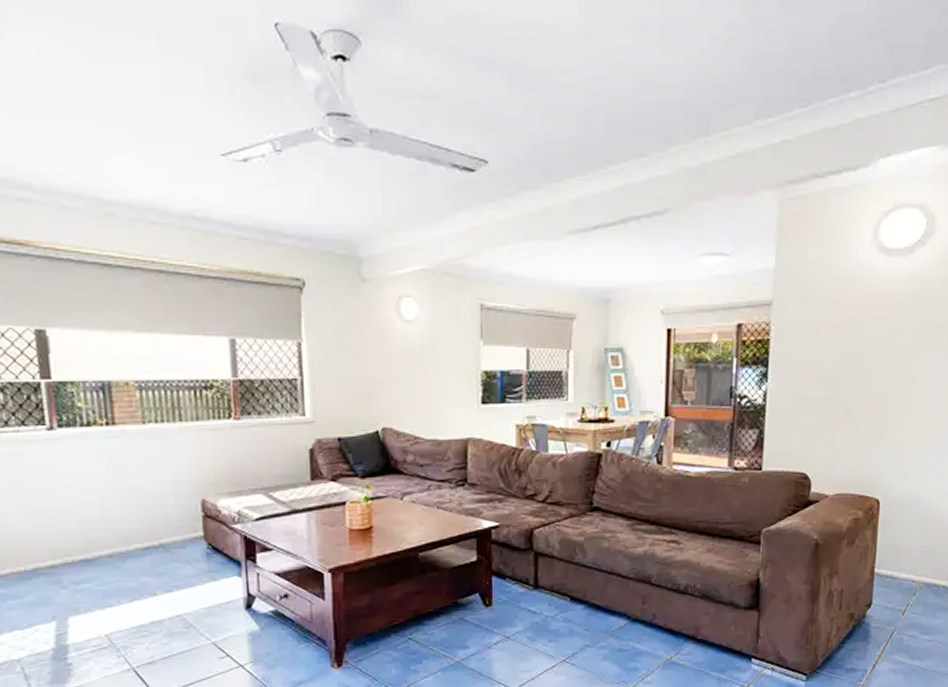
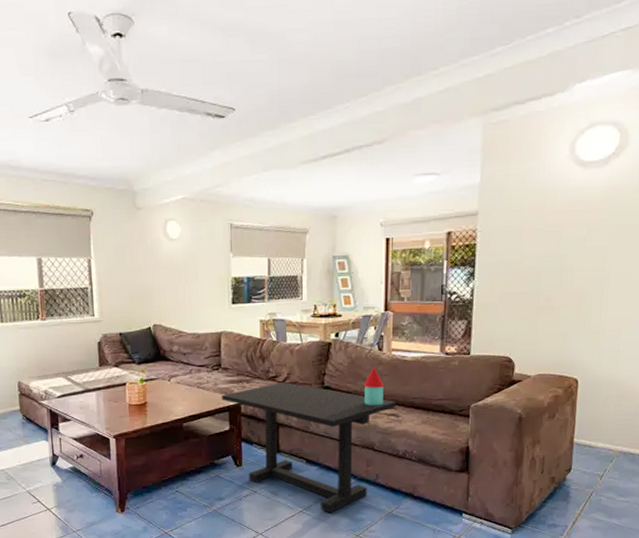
side table: none [467,484,677,662] -> present [221,367,396,513]

